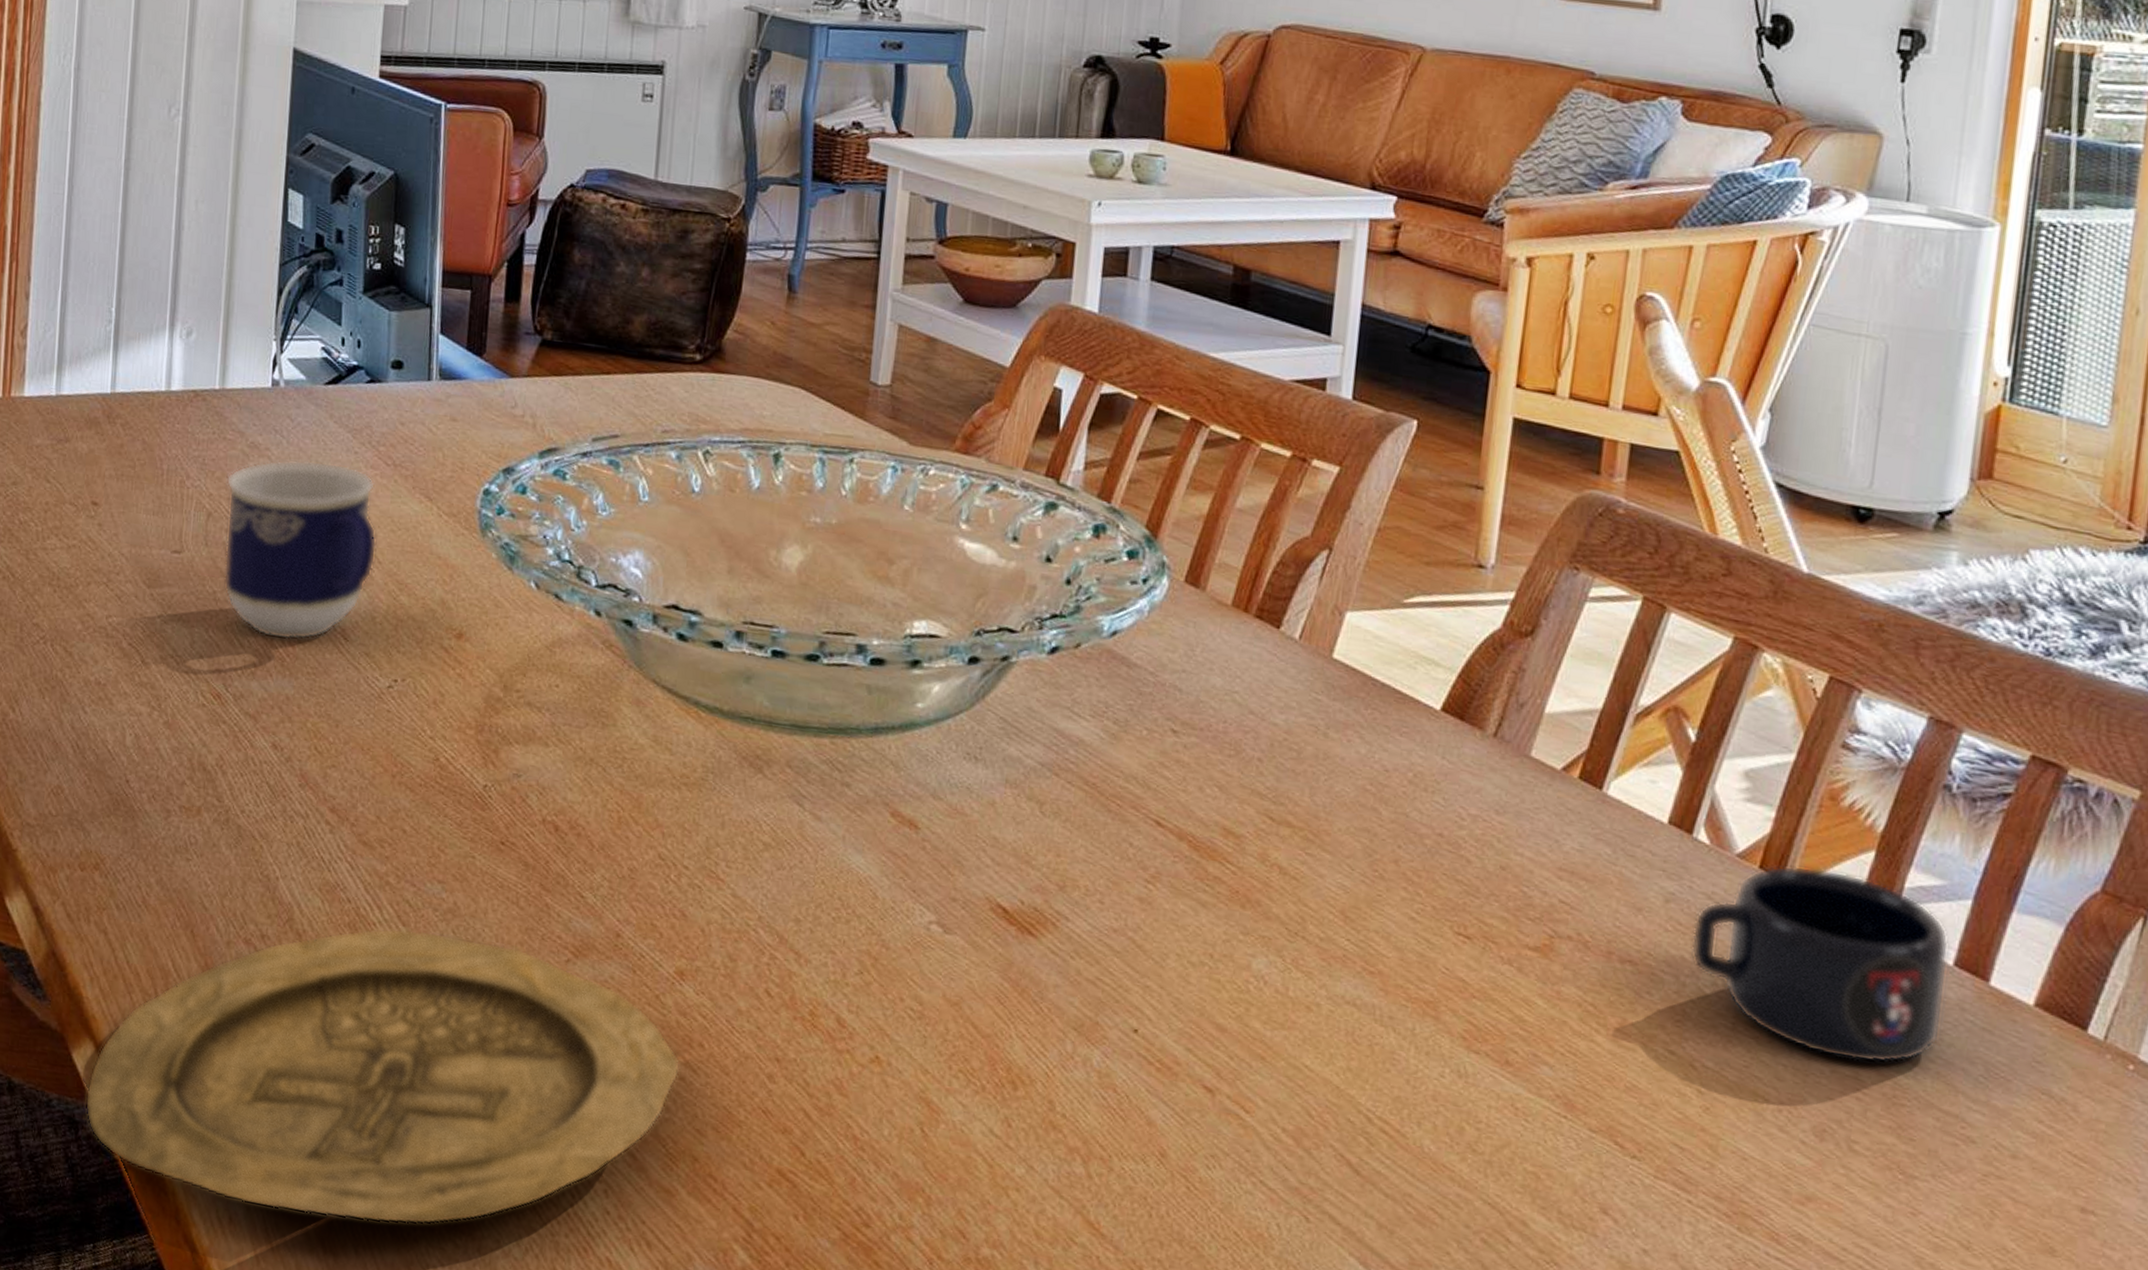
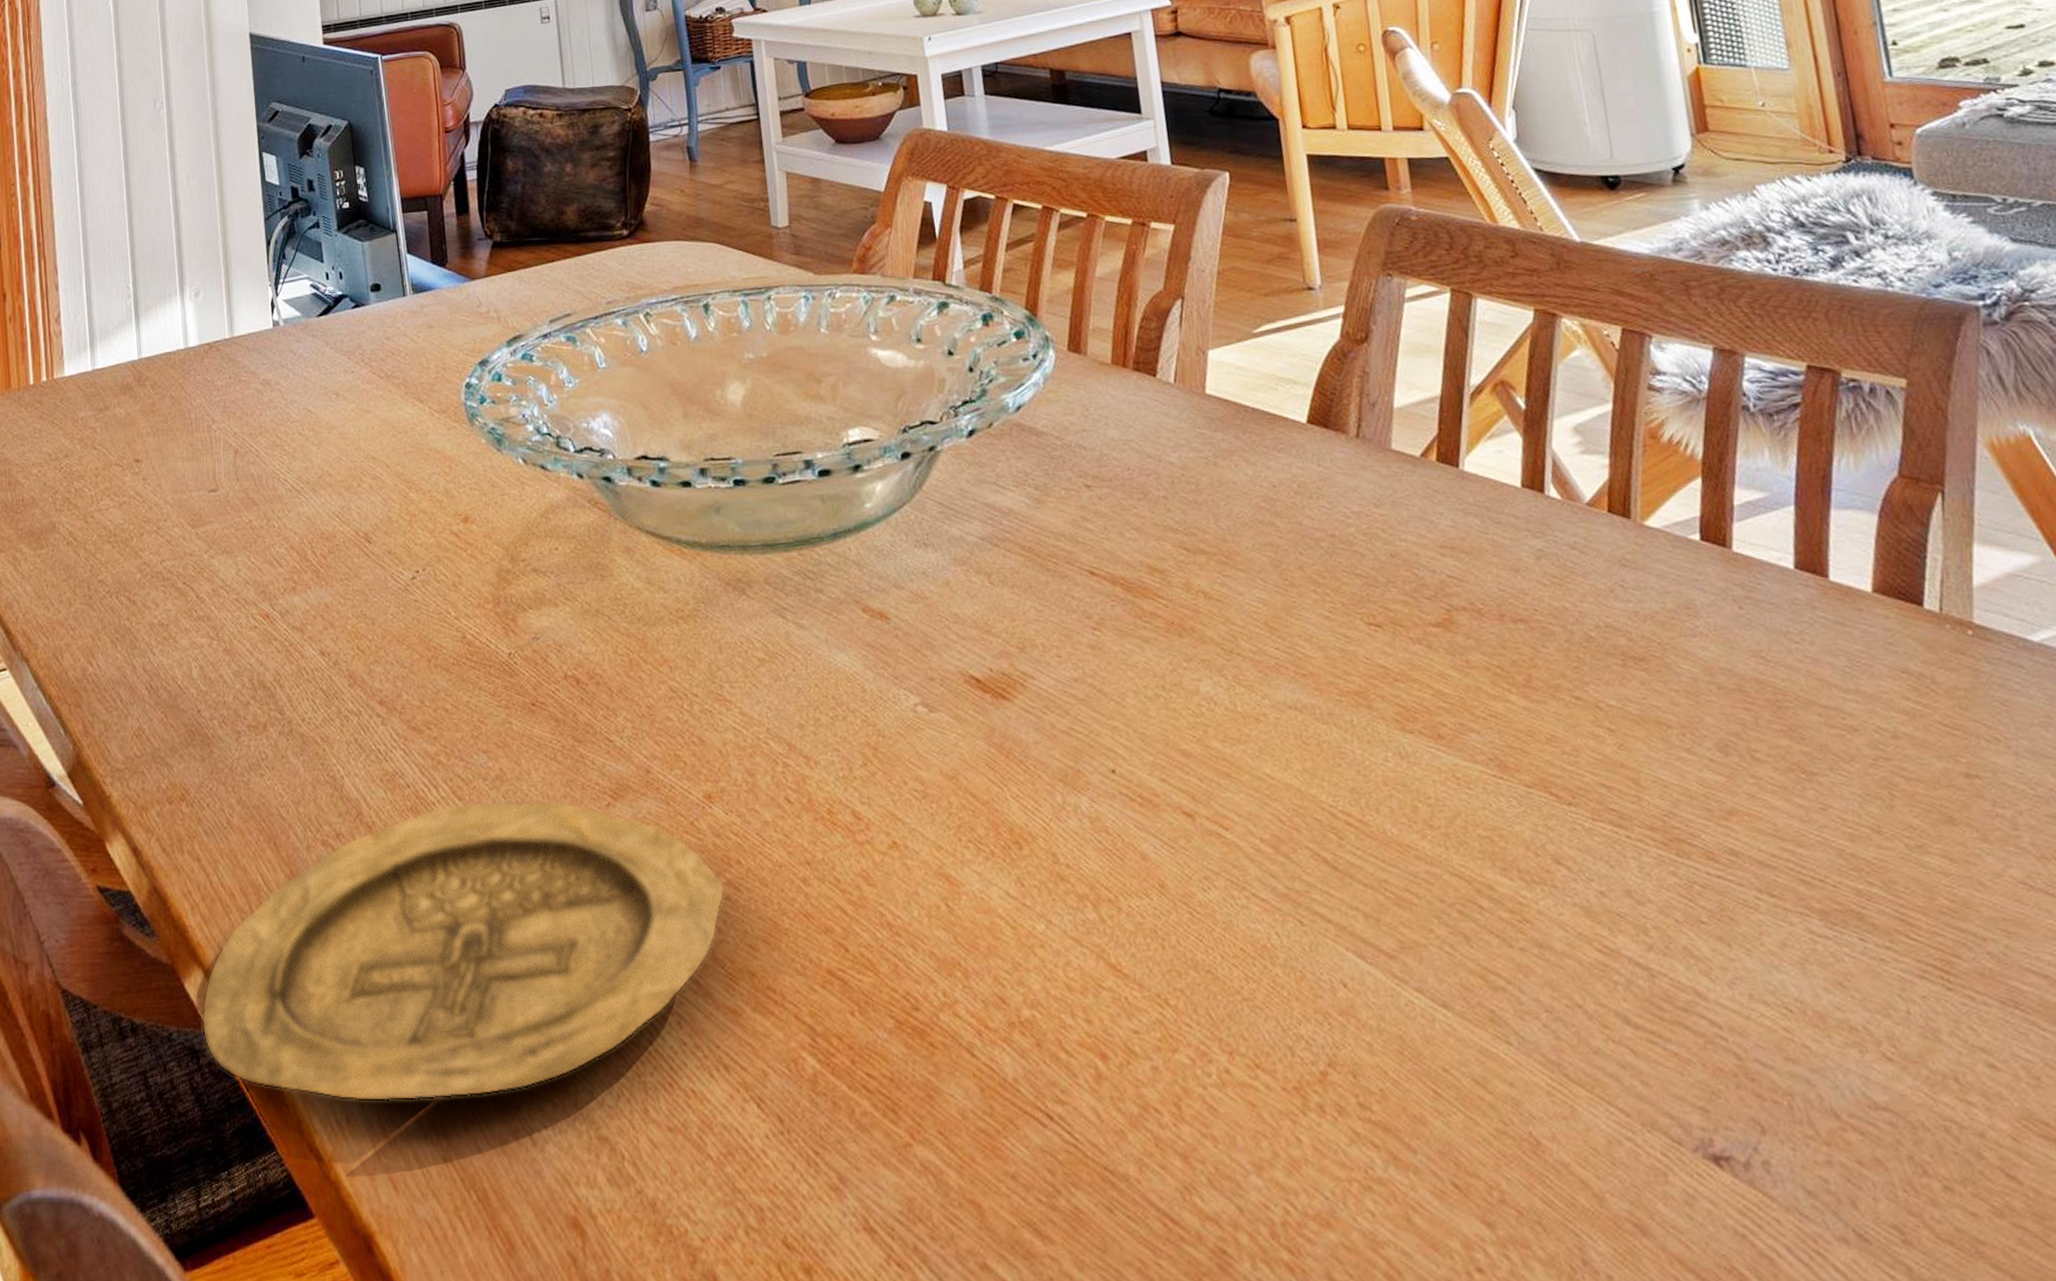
cup: present [224,459,377,640] -> none [246,384,384,553]
mug: present [1691,865,1950,1064] -> none [1566,502,1801,675]

